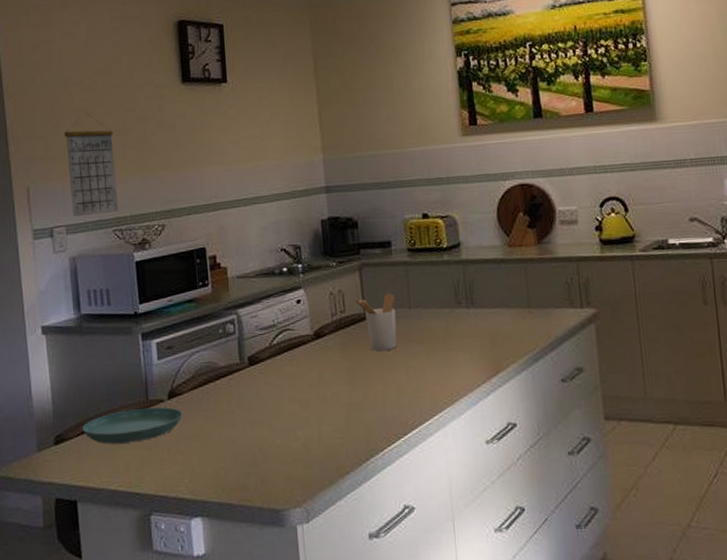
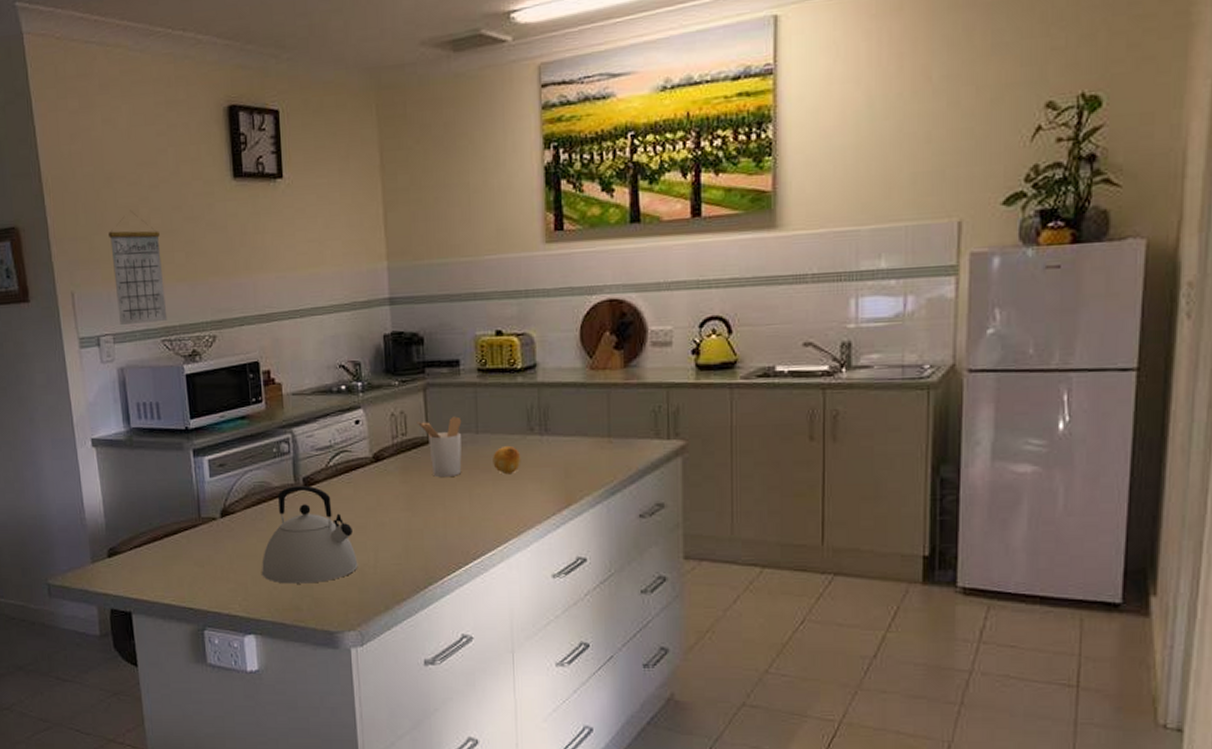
saucer: present [82,407,183,444] -> none [135,524,236,559]
kettle: none [208,364,303,463] -> present [262,486,358,584]
fruit: none [425,319,452,347] -> present [493,445,521,475]

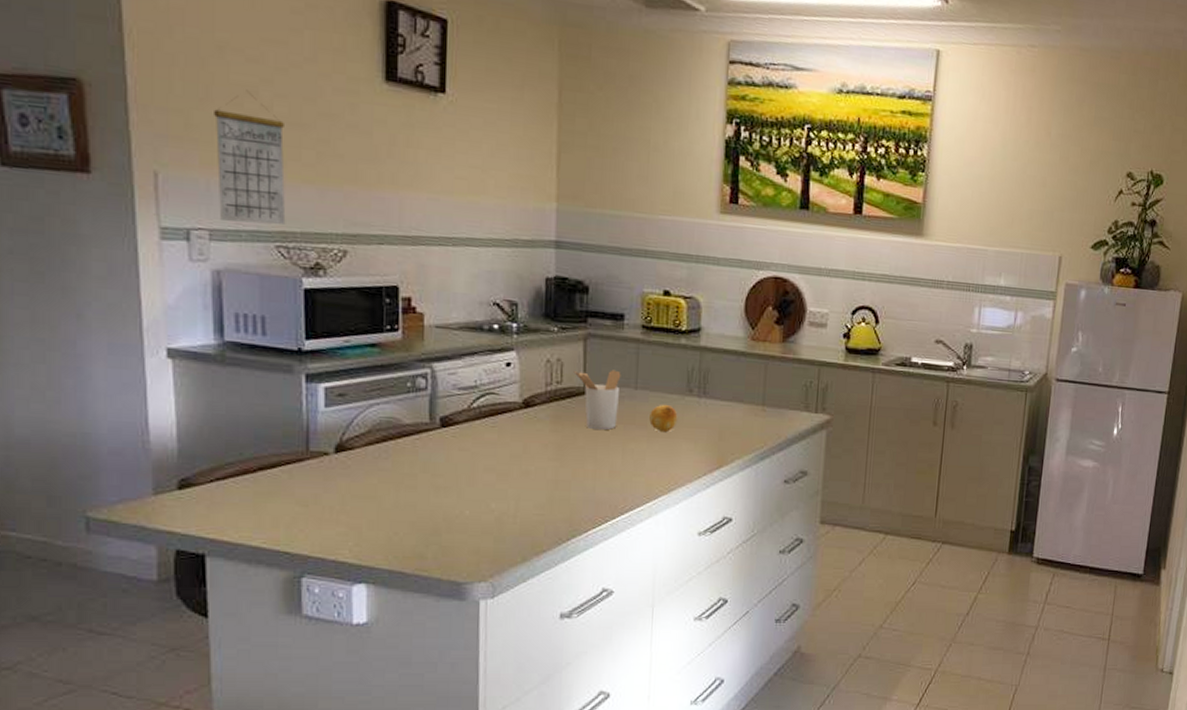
kettle: present [262,486,358,584] -> none [381,425,496,531]

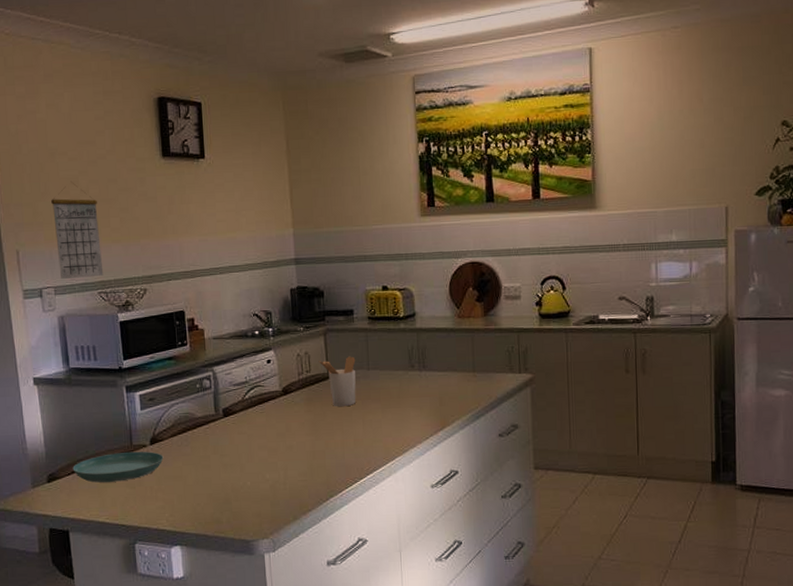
saucer: none [217,459,352,497] -> present [72,451,164,483]
fruit: present [649,404,678,433] -> none [381,379,405,404]

